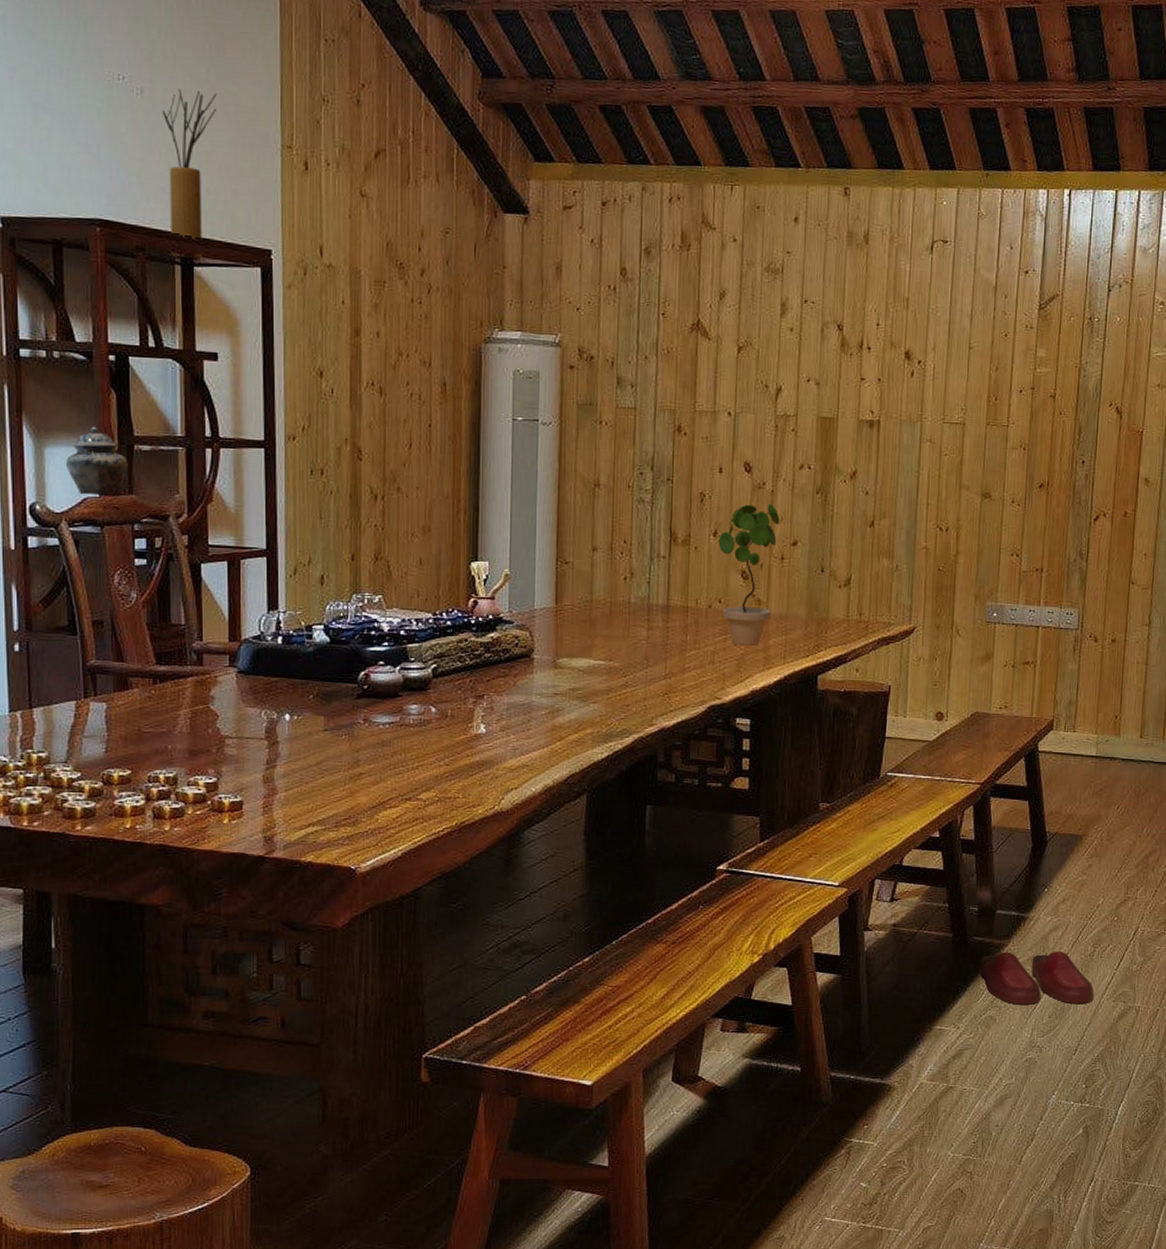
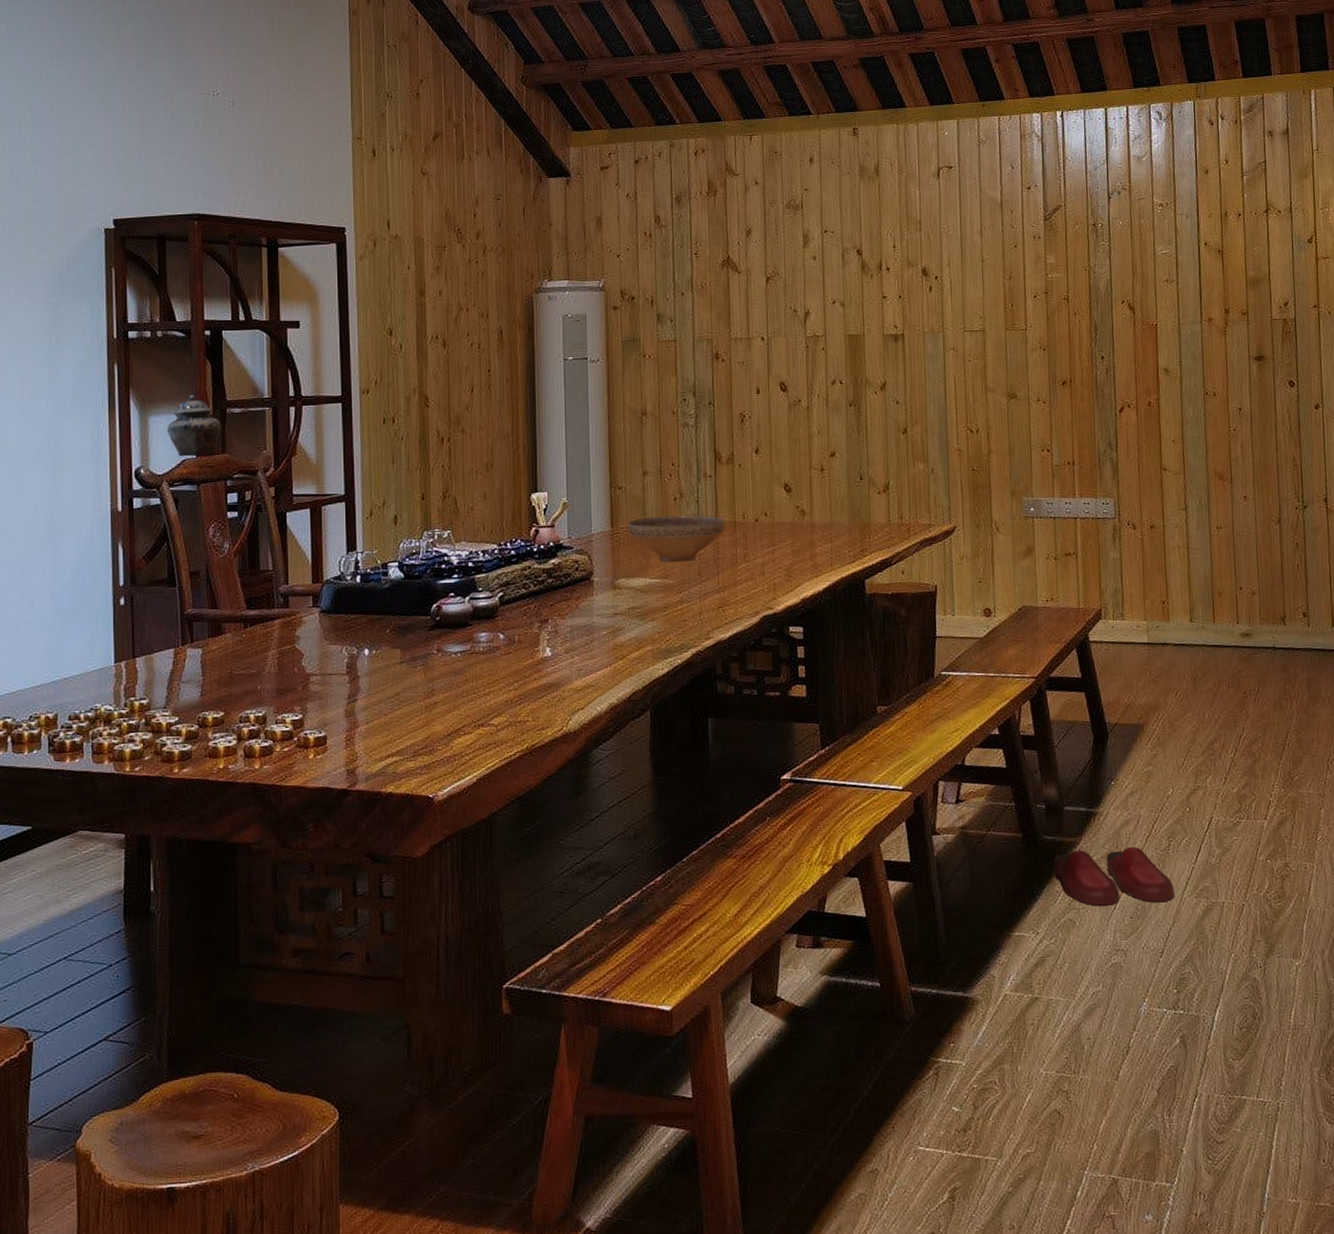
vase: present [162,89,218,261] -> none [250,98,297,243]
decorative bowl: none [573,595,677,646] -> present [628,515,726,563]
potted plant: present [718,504,780,647] -> none [760,419,818,557]

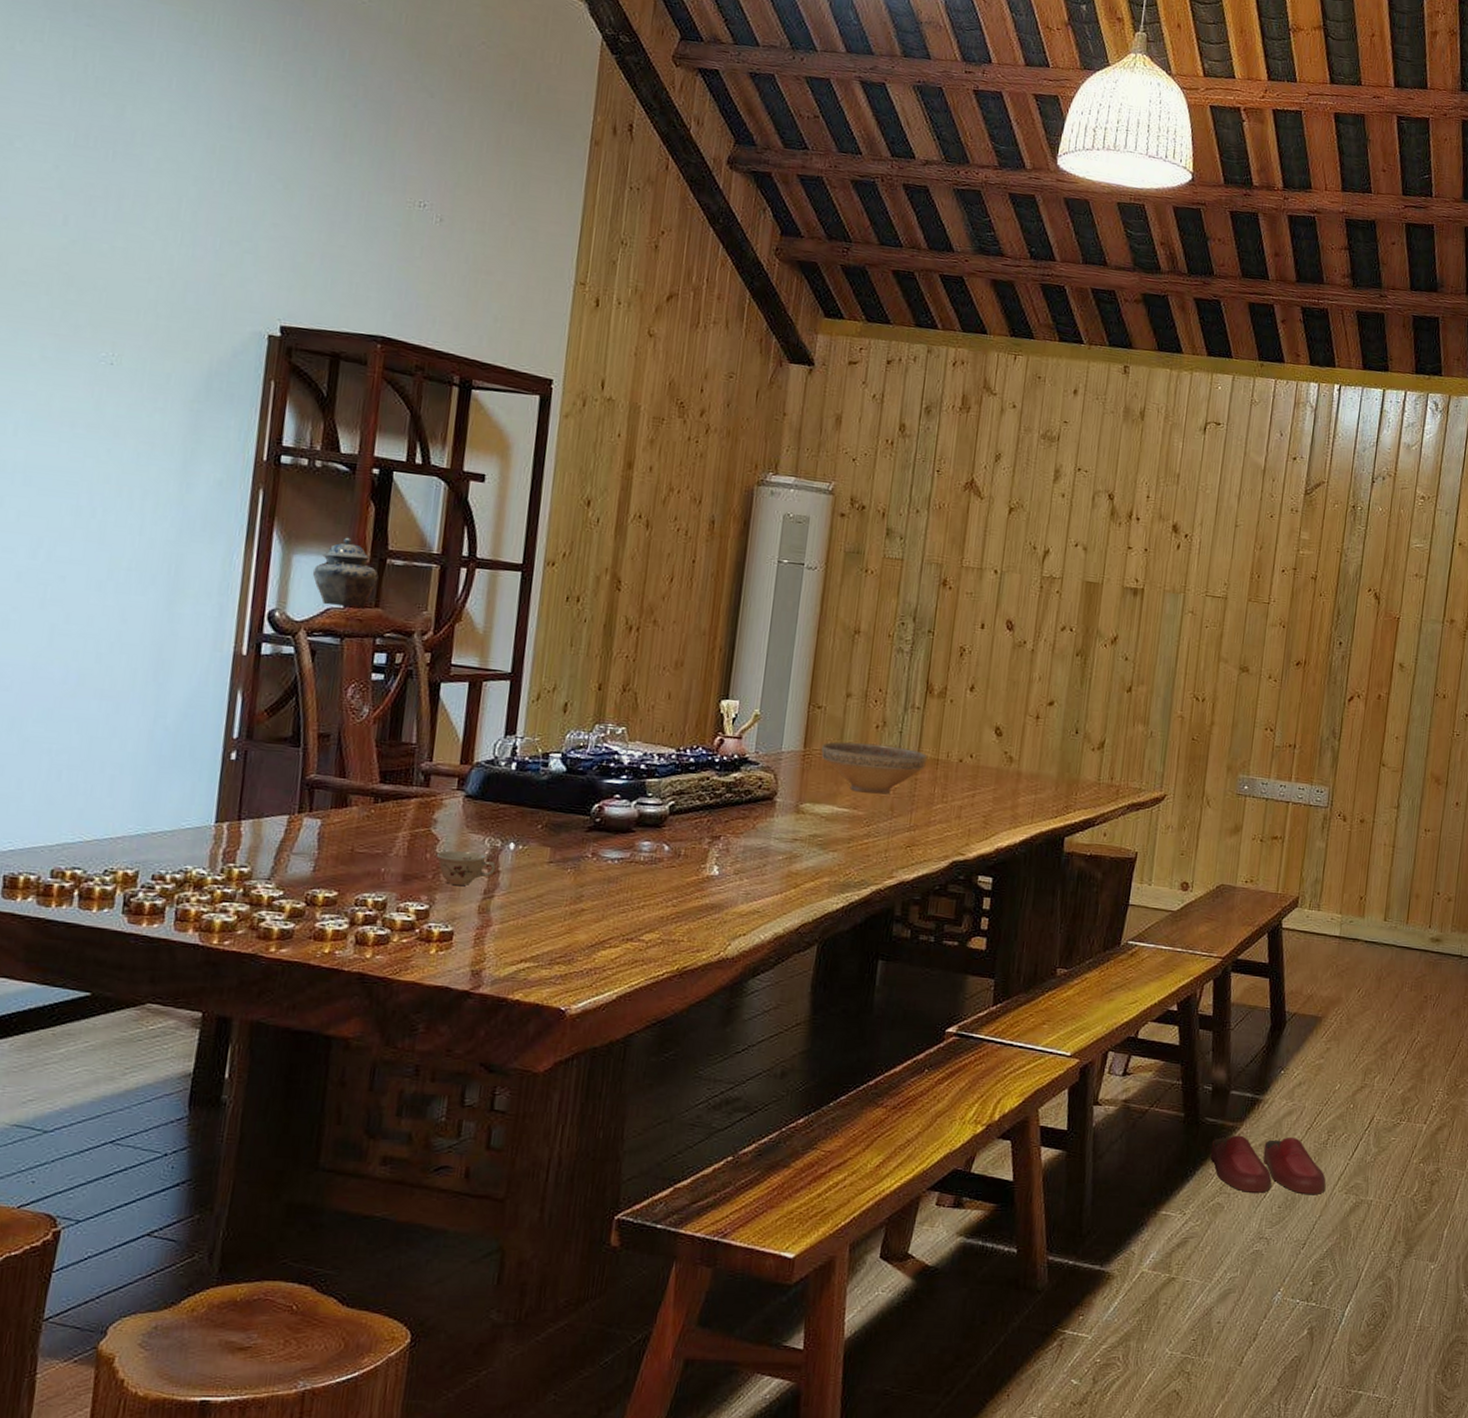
teacup: none [302,661,355,693] -> present [436,850,496,885]

